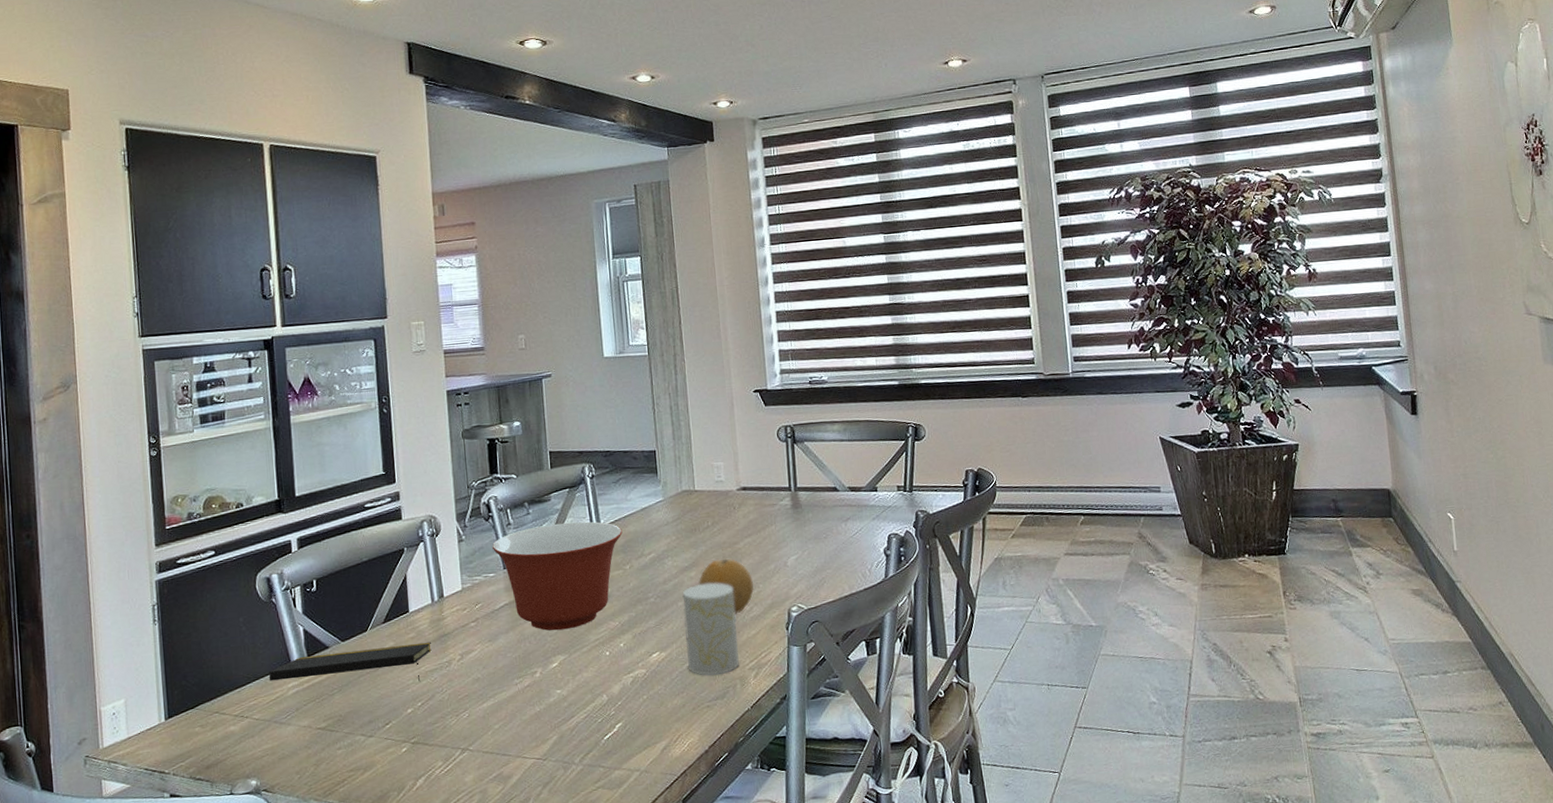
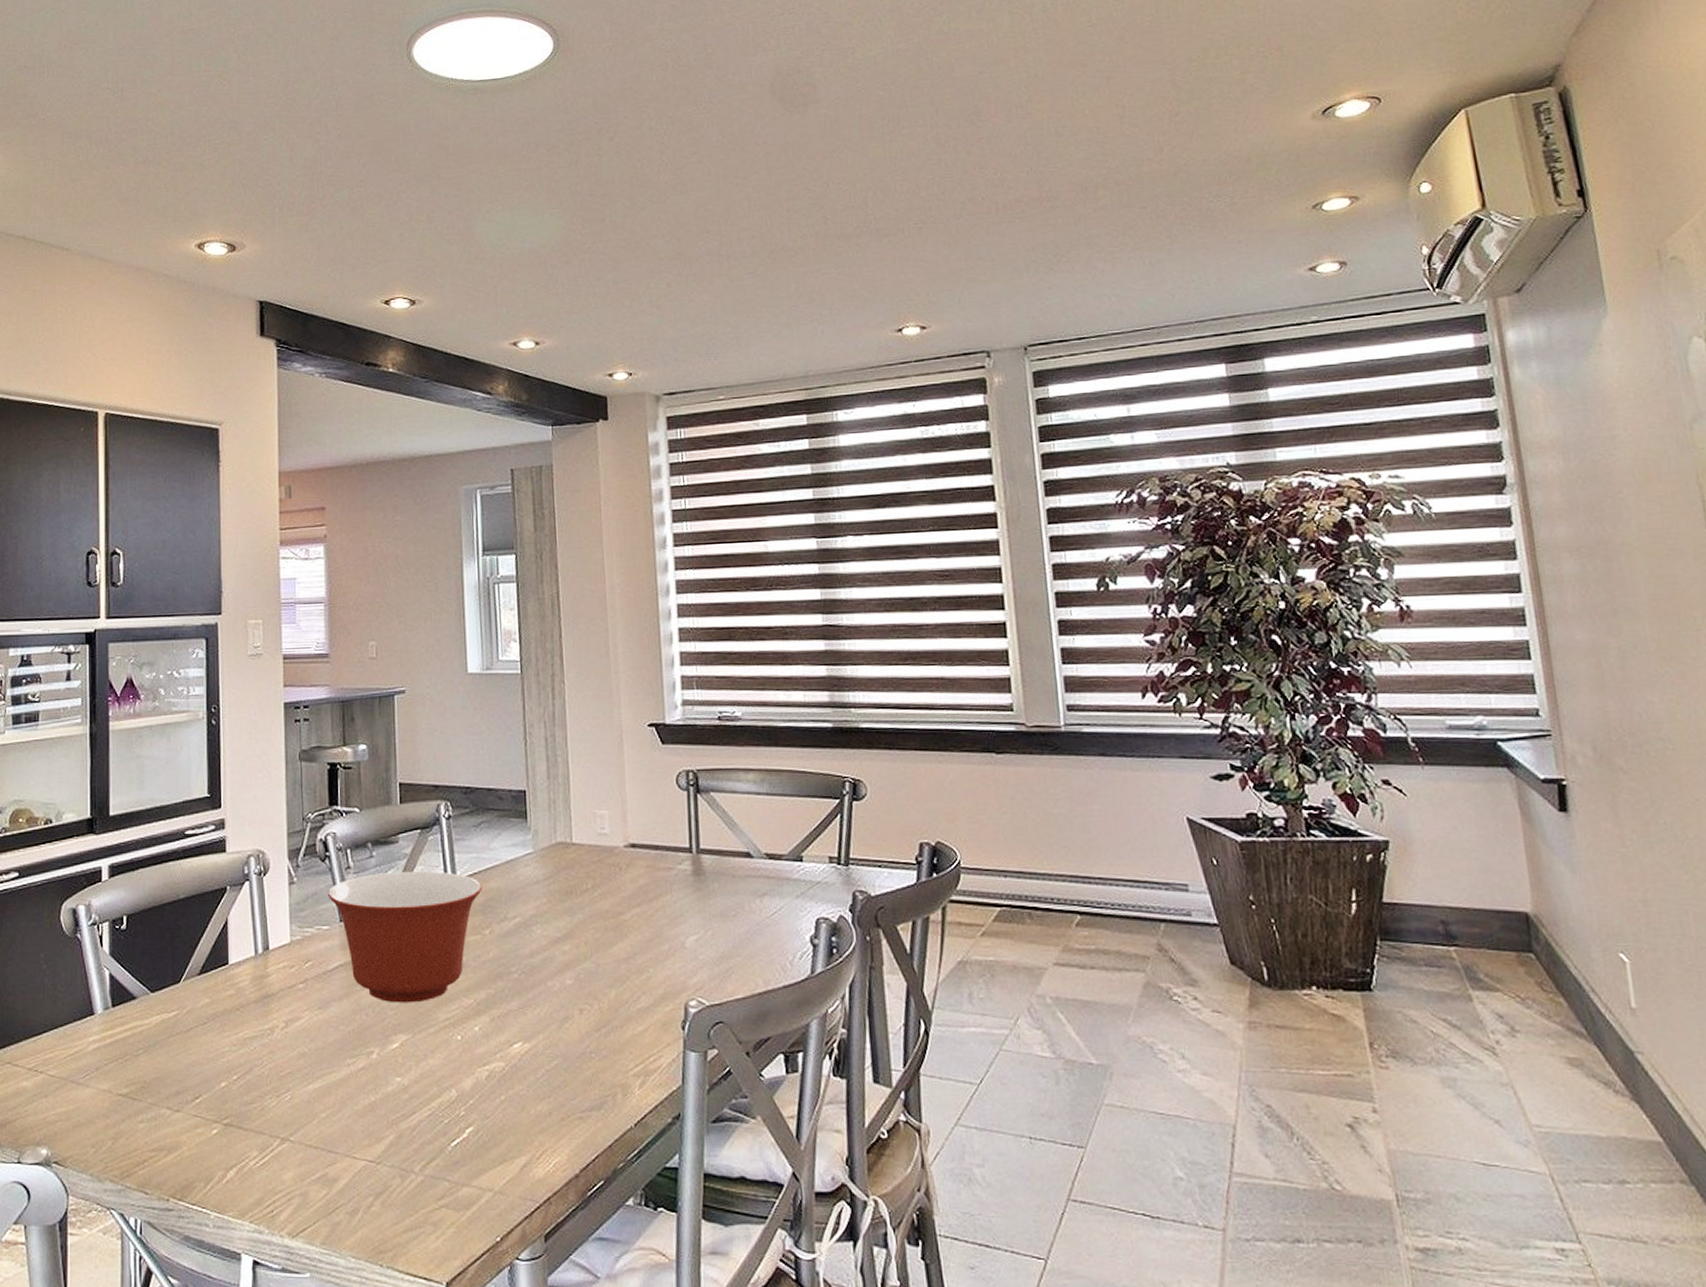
notepad: present [268,641,432,682] -> none [68,1002,252,1051]
cup: present [682,582,739,675] -> none [552,960,621,1078]
fruit: present [698,558,754,614] -> none [572,931,642,1003]

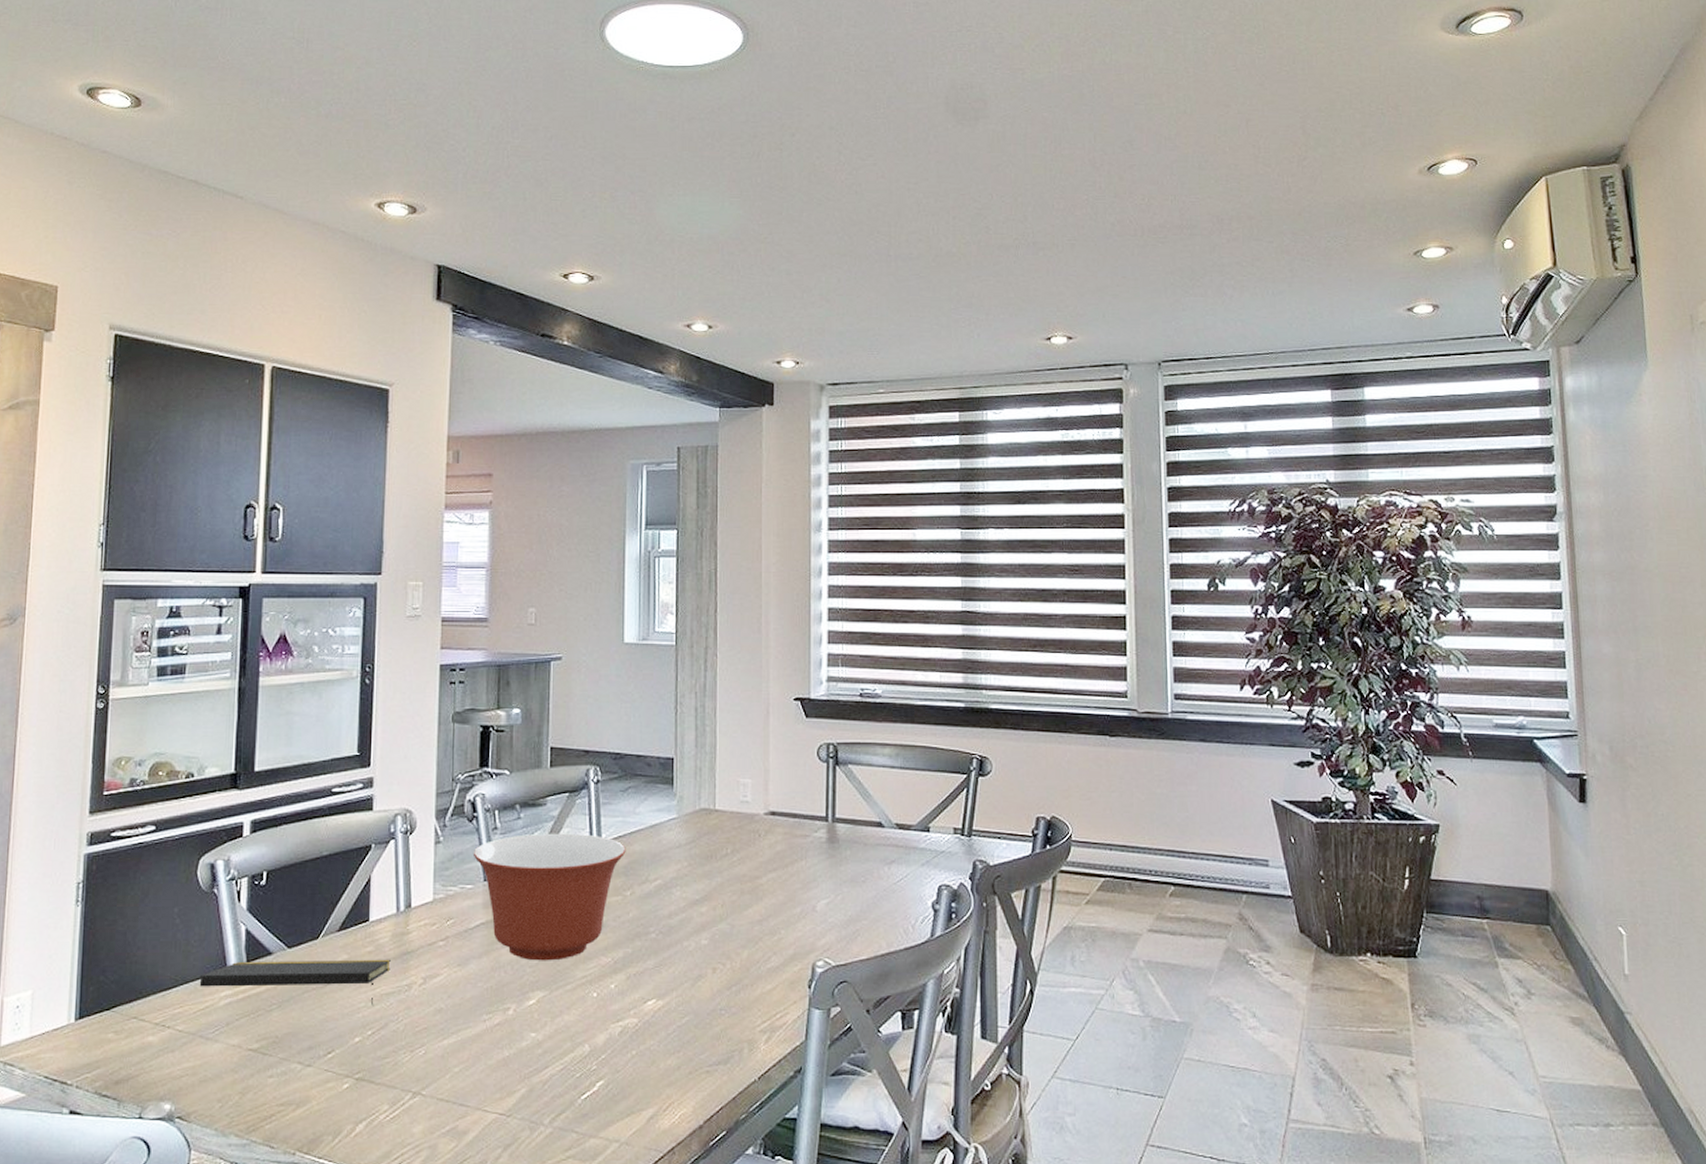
notepad: none [68,1002,252,1051] -> present [199,959,391,1007]

